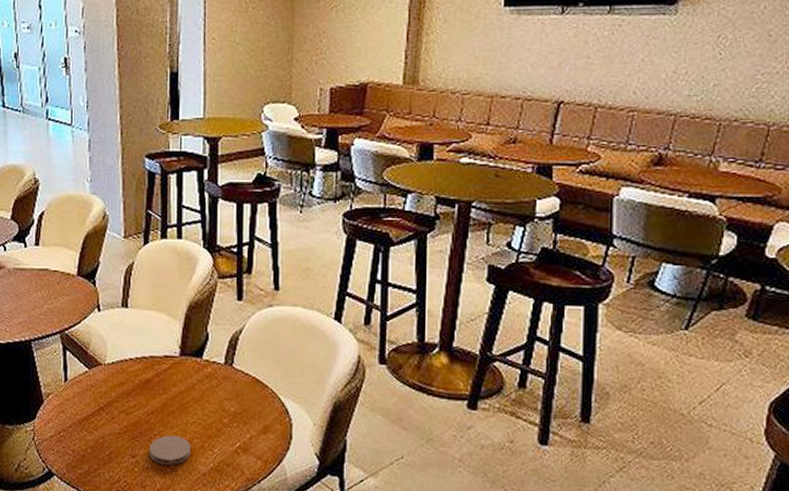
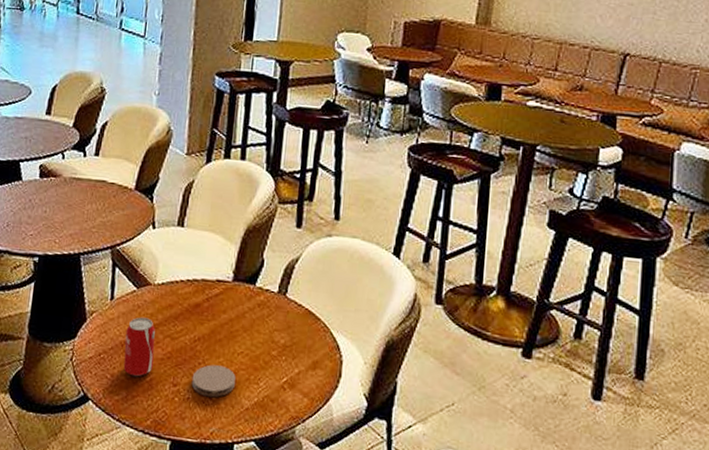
beverage can: none [82,395,111,451] -> present [123,317,155,377]

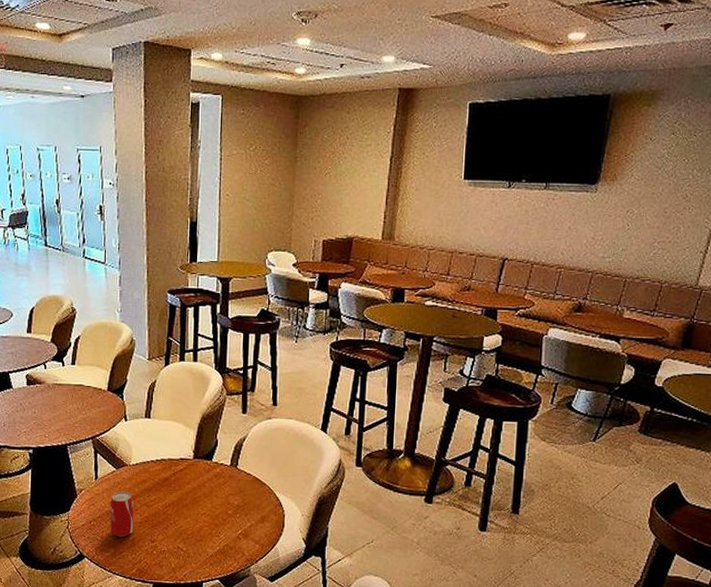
coaster: present [191,364,236,398] -> none [166,524,201,549]

